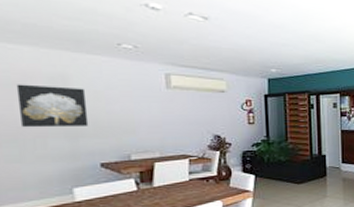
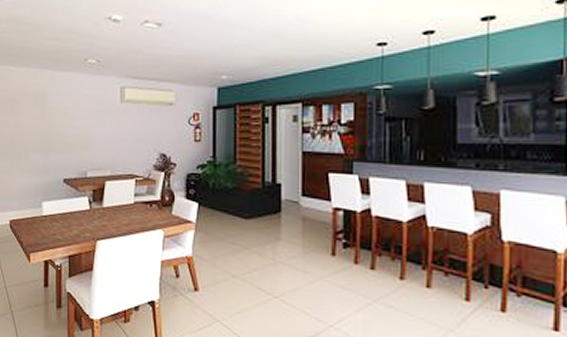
wall art: present [16,84,89,128] -> none [12,102,58,142]

